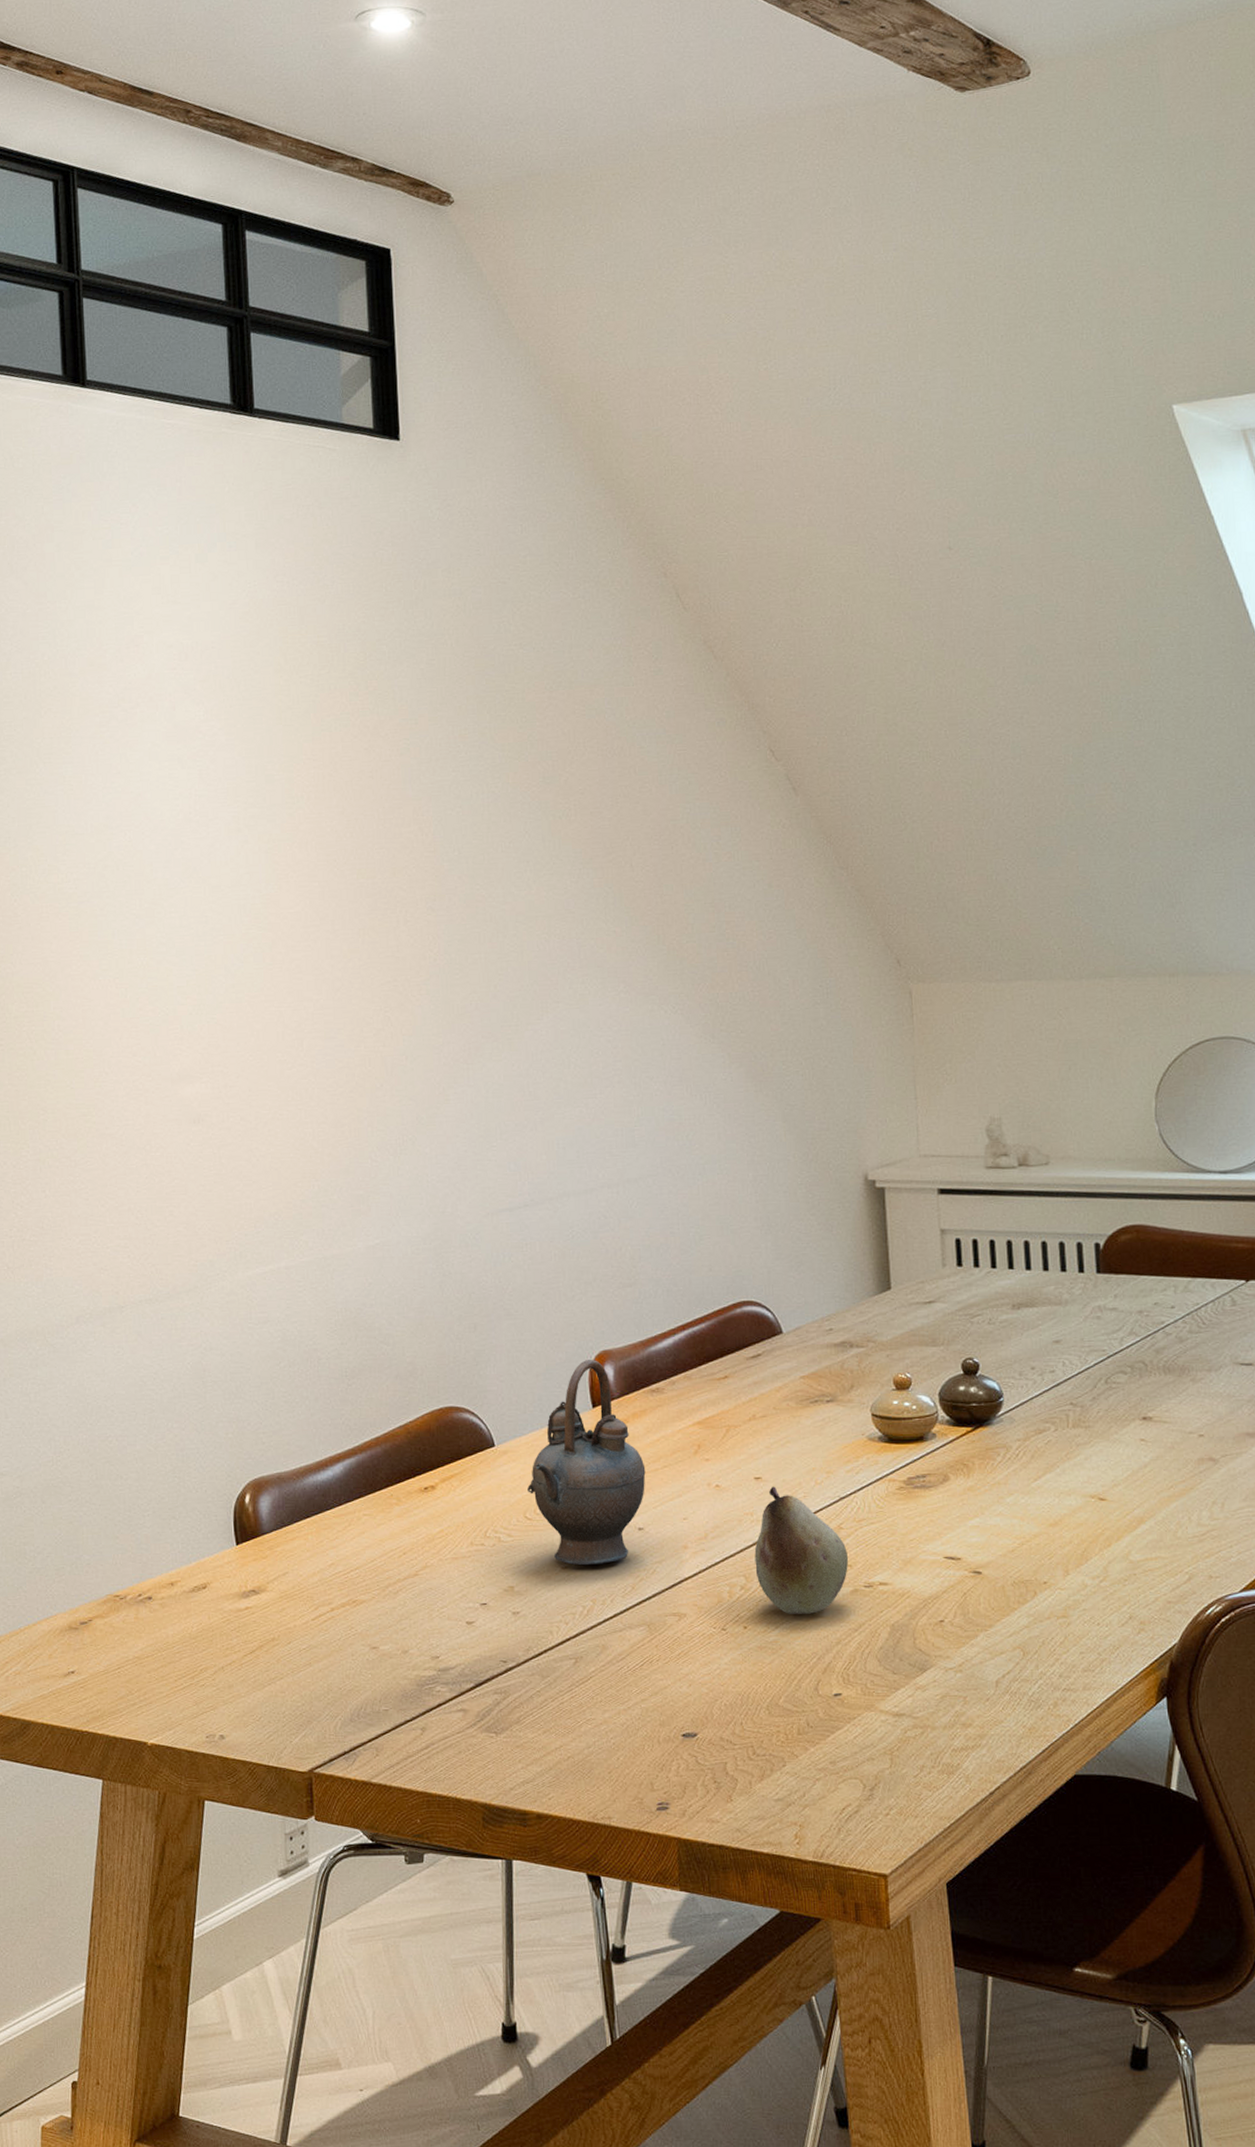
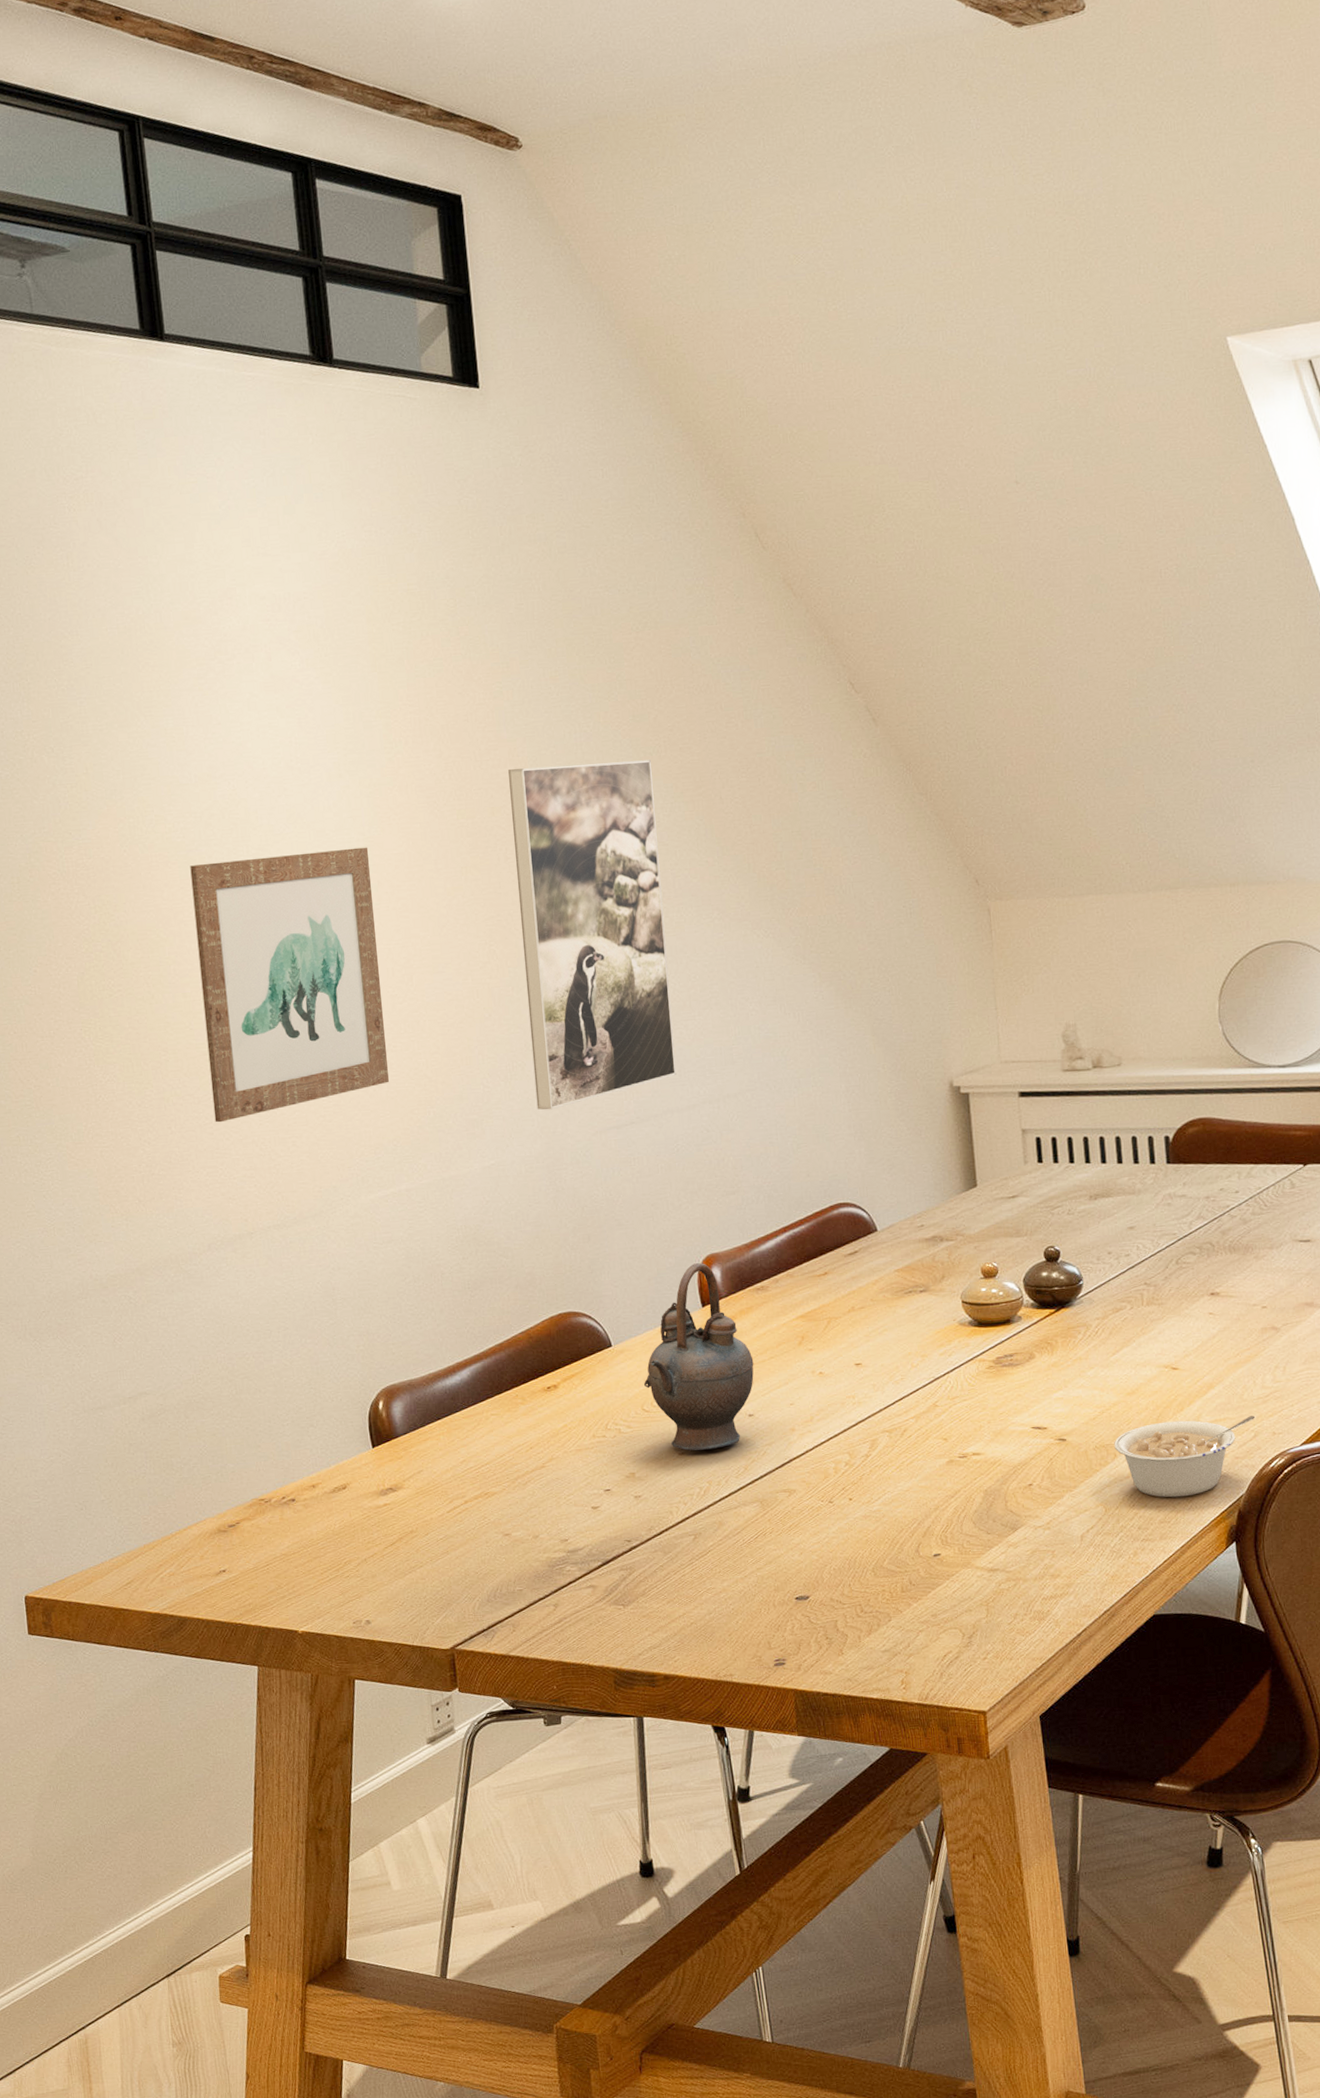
wall art: none [81,904,274,1188] -> present [190,847,390,1123]
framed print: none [412,823,575,1188] -> present [508,760,677,1110]
fruit: present [754,1486,848,1614] -> none [857,1371,944,1486]
legume: none [1034,1556,1191,1644] -> present [1114,1416,1256,1498]

